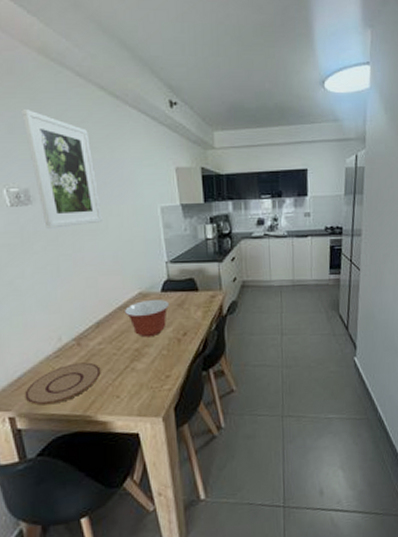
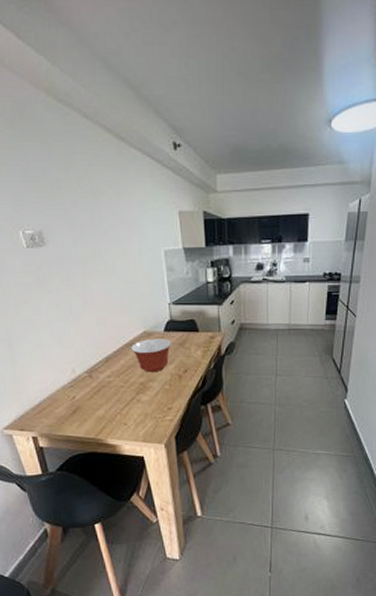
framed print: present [22,109,102,229] -> none [33,152,110,269]
plate: present [25,362,101,406] -> none [45,393,110,428]

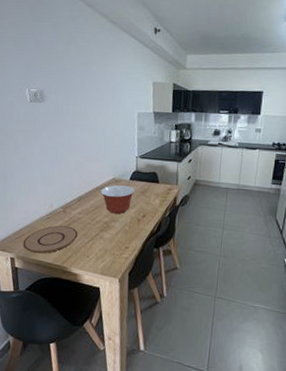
plate: none [45,393,110,428] -> present [23,225,78,254]

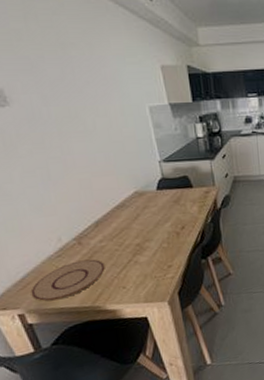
mixing bowl: present [100,184,136,215] -> none [121,197,167,233]

